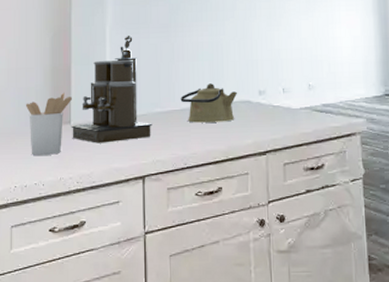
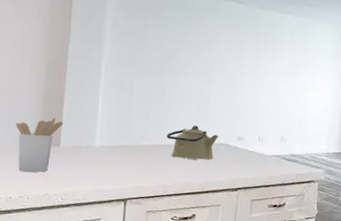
coffee maker: present [71,34,152,143] -> none [59,72,138,167]

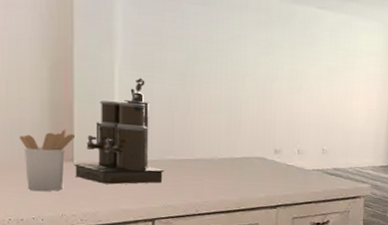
coffee maker: none [59,72,138,167] -> present [73,77,164,185]
kettle: present [166,125,219,160] -> none [195,137,254,175]

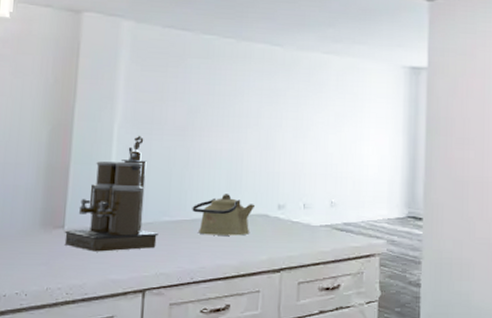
utensil holder: present [19,128,75,192] -> none [11,193,68,263]
kettle: none [195,137,254,175] -> present [192,194,256,236]

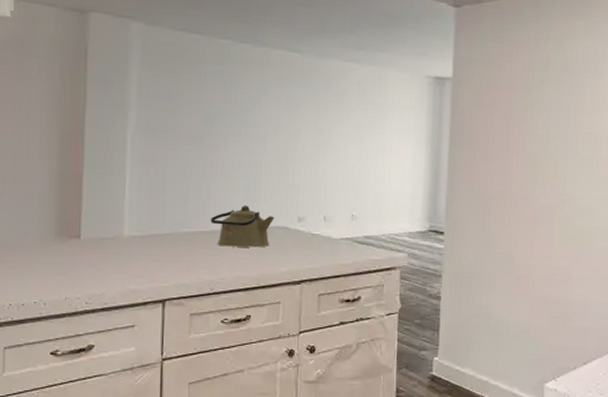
coffee maker: present [64,135,159,252] -> none [80,144,177,262]

